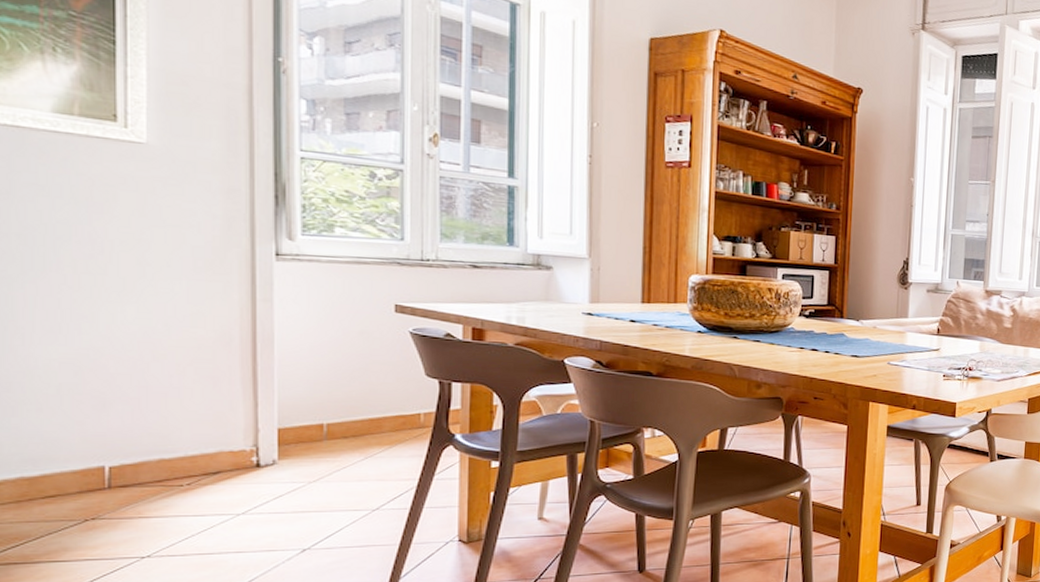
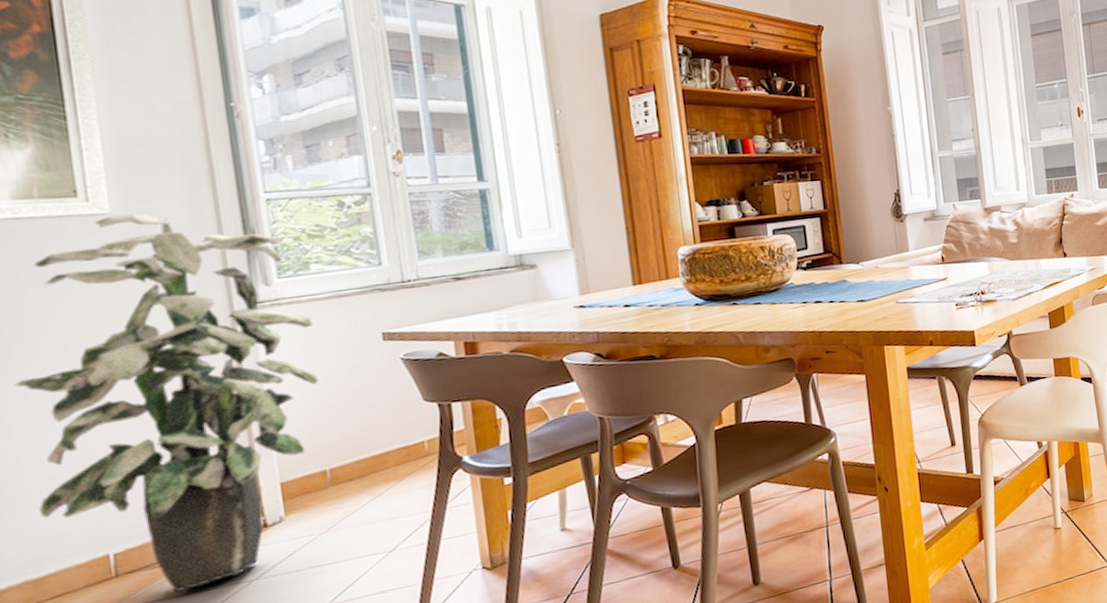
indoor plant: none [32,145,330,512] -> present [14,213,319,592]

